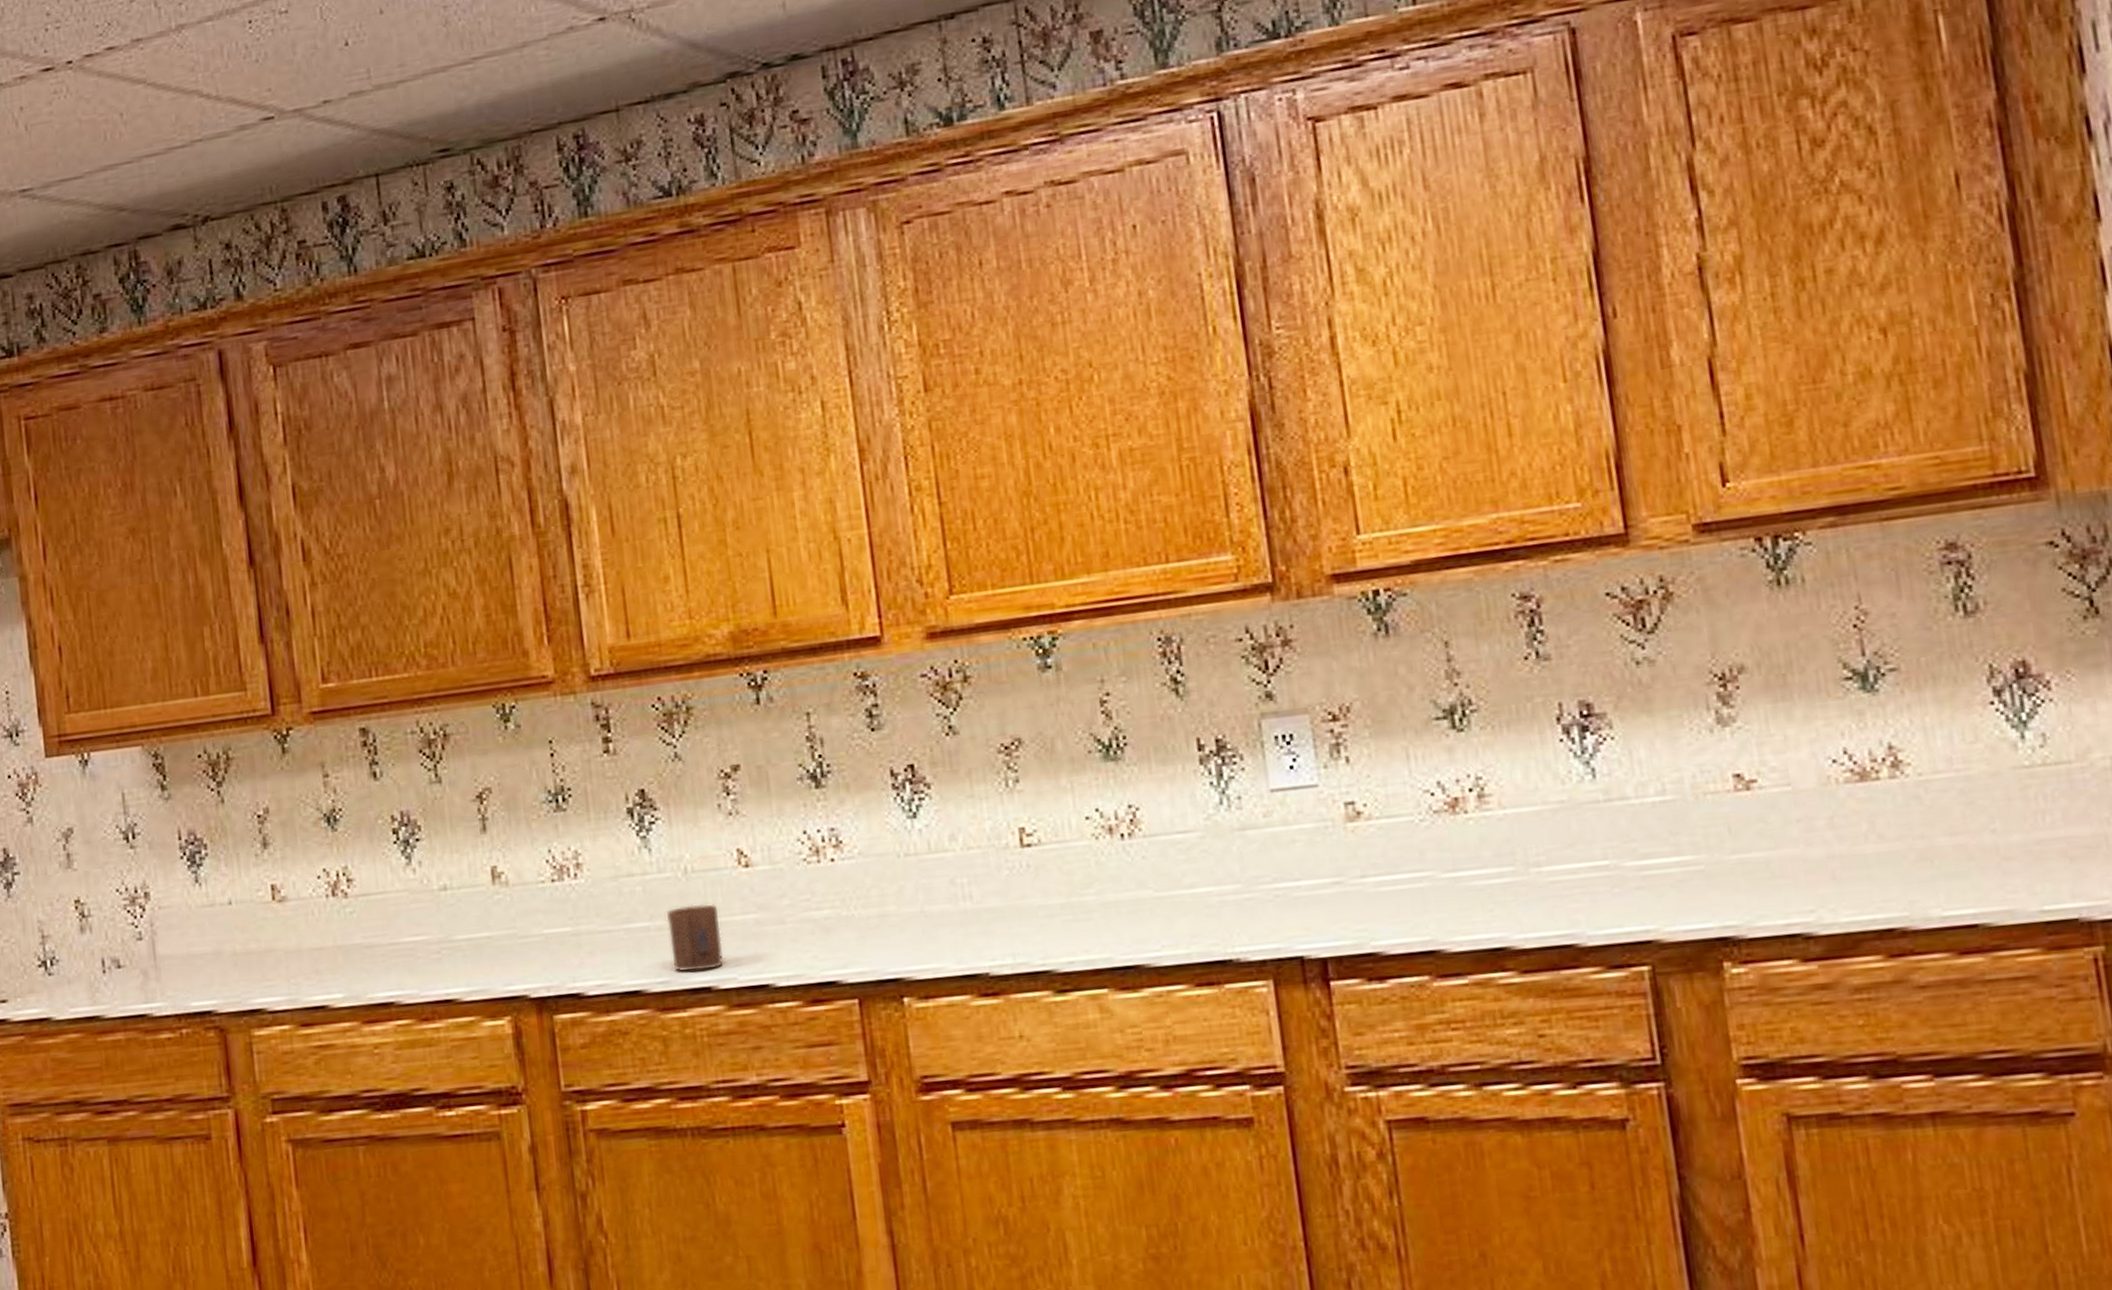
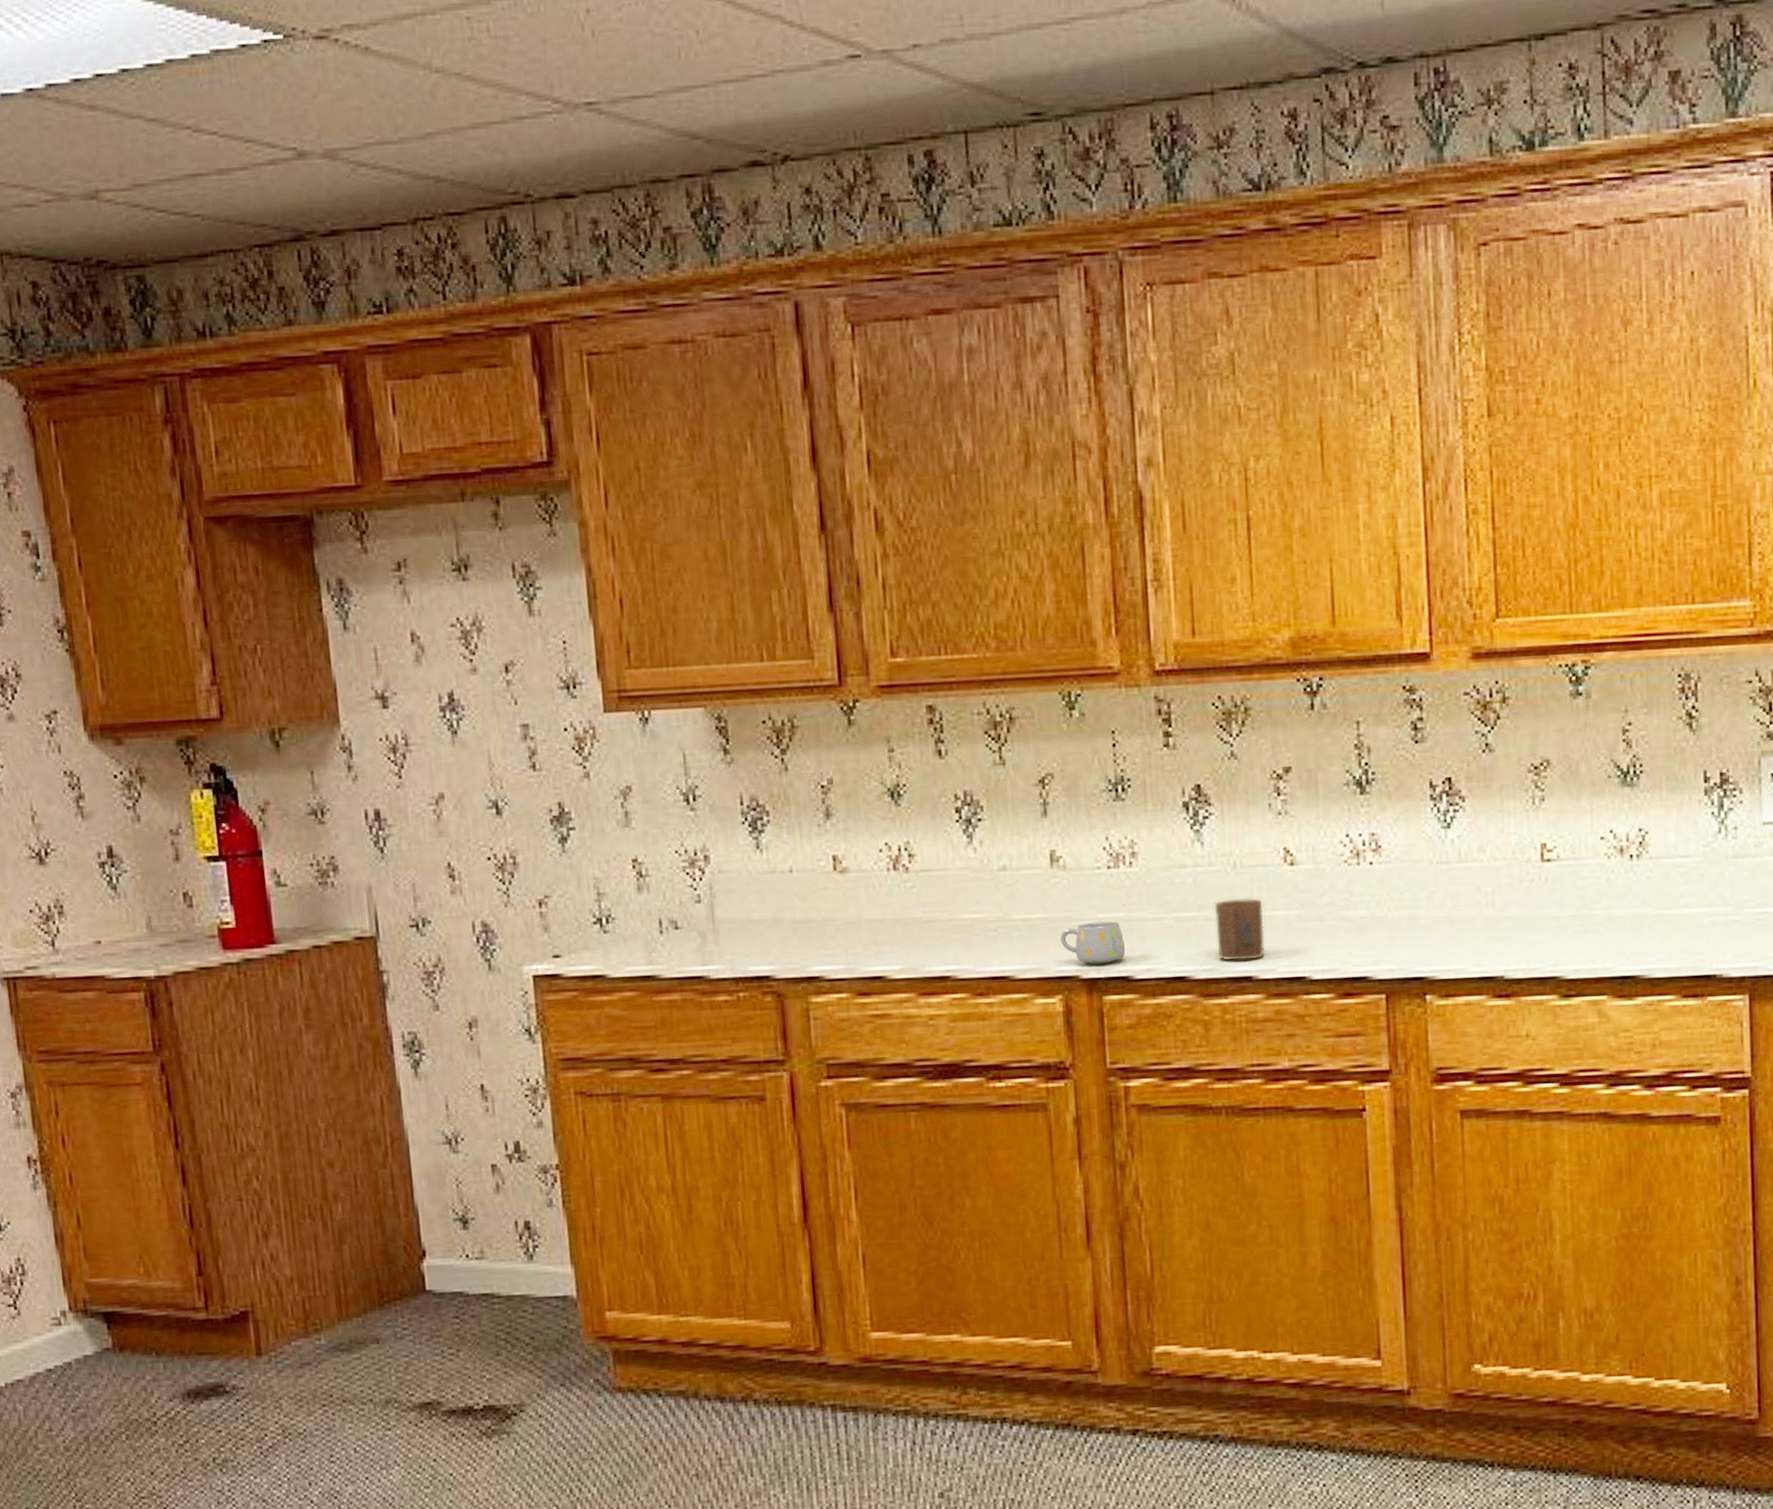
mug: none [506,936,575,983] -> present [1060,921,1126,964]

